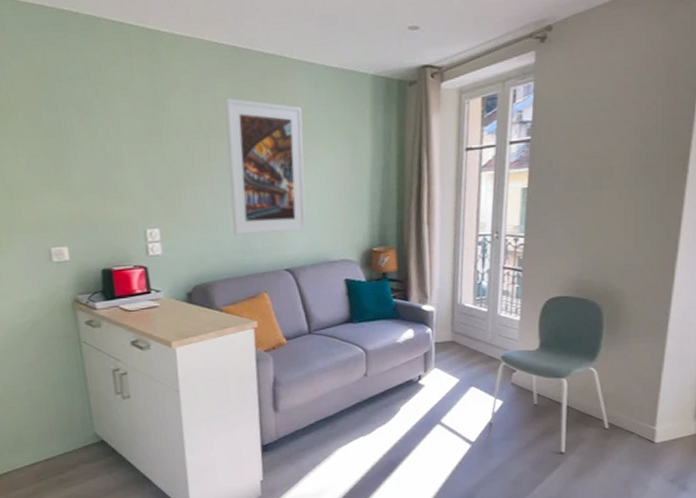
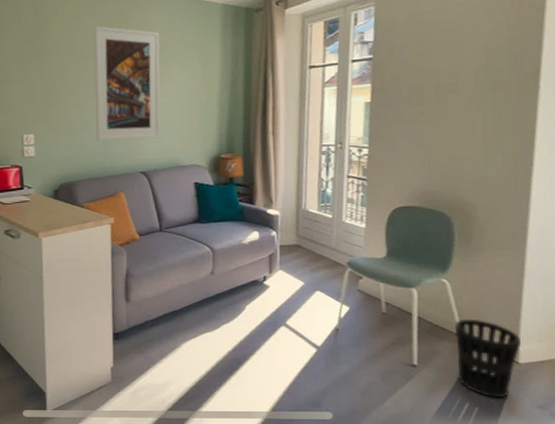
wastebasket: none [599,404,657,477] -> present [454,318,521,398]

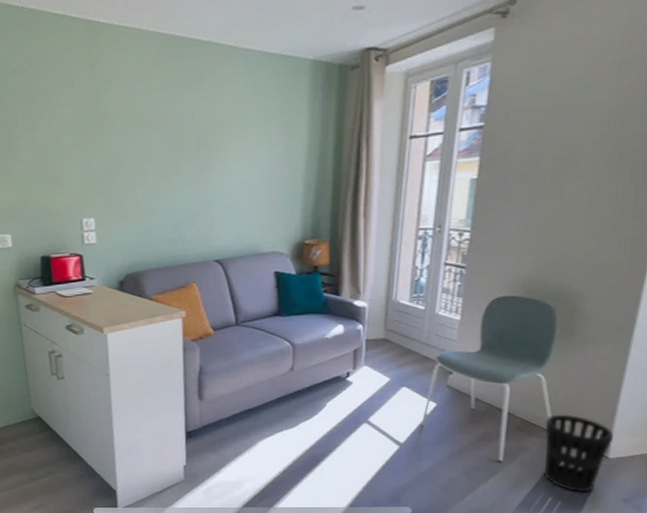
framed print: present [94,26,160,141] -> none [160,87,238,225]

